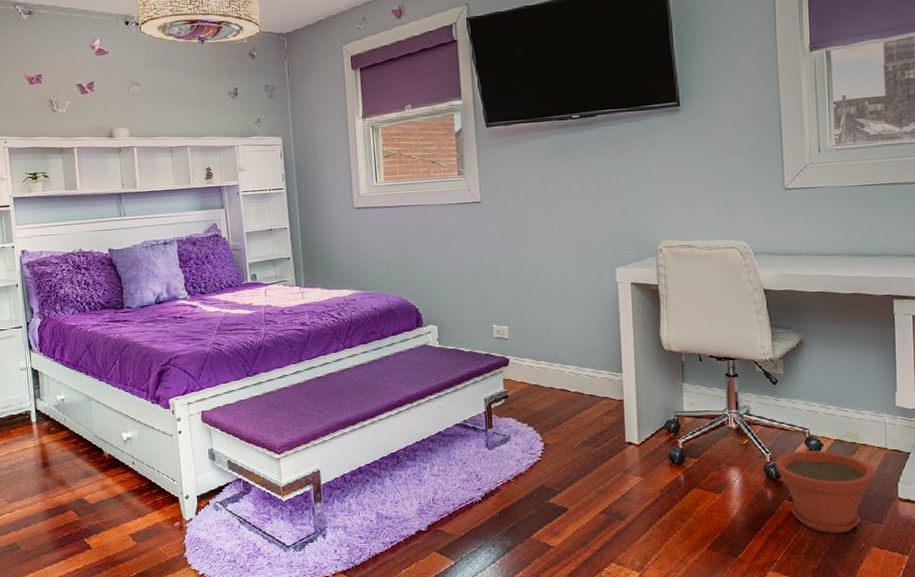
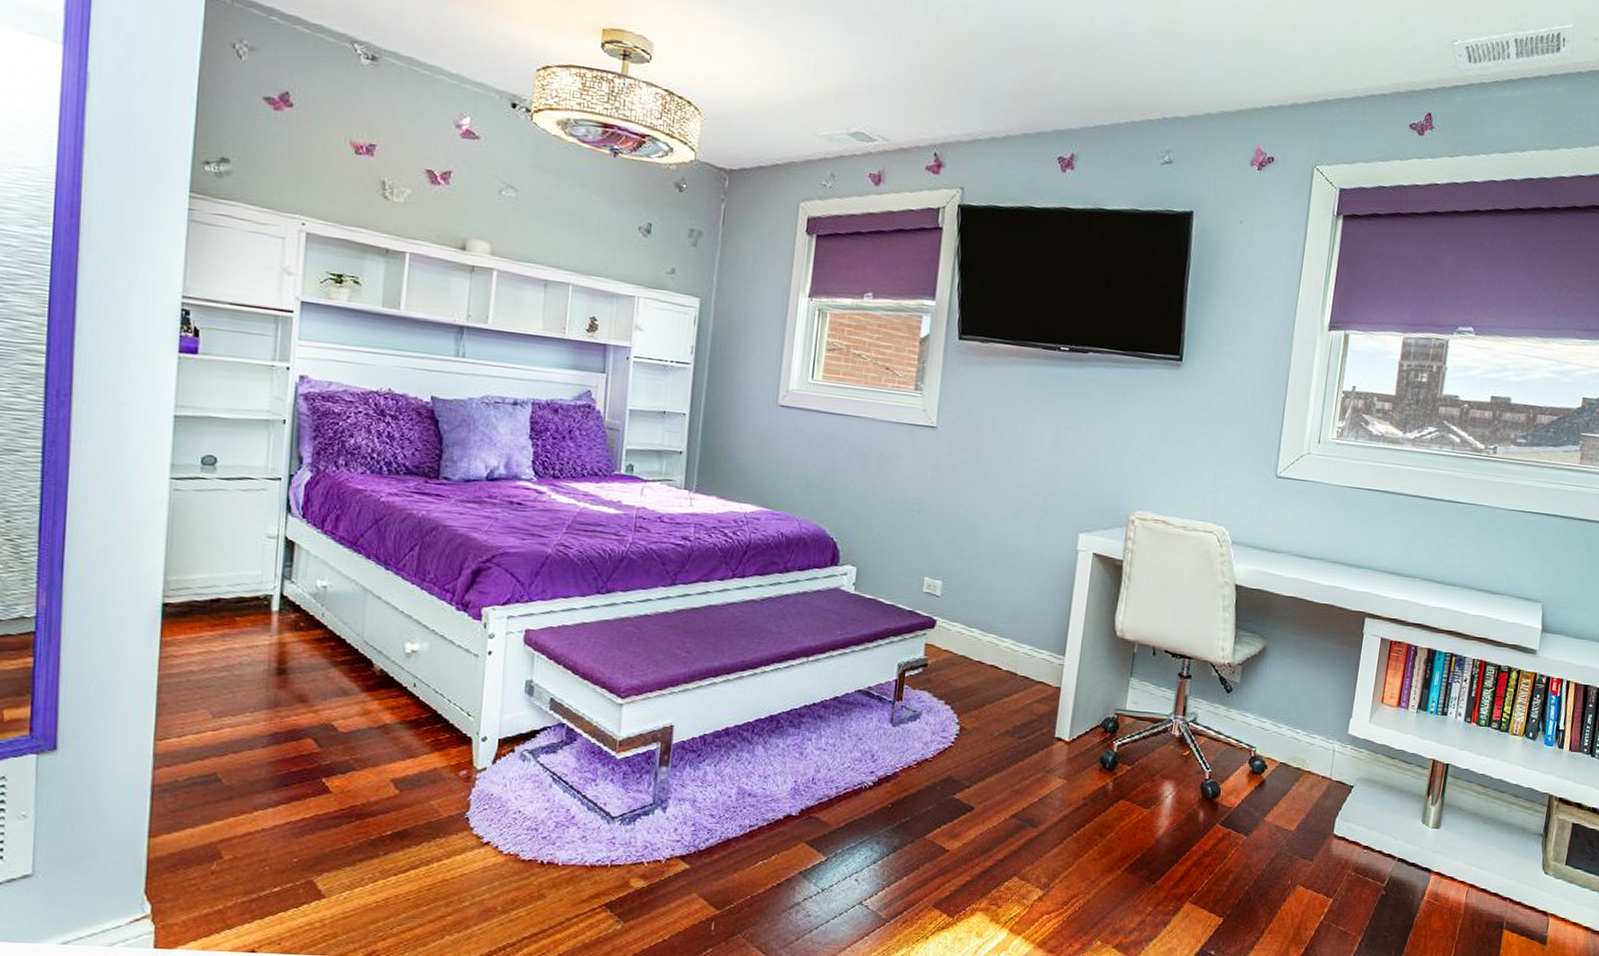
plant pot: present [774,450,874,533] -> none [1213,770,1314,867]

